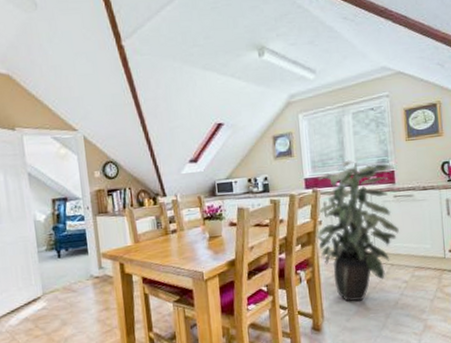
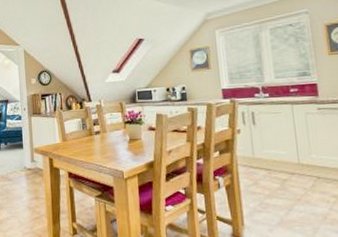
indoor plant: present [315,160,399,302] -> none [233,72,325,212]

